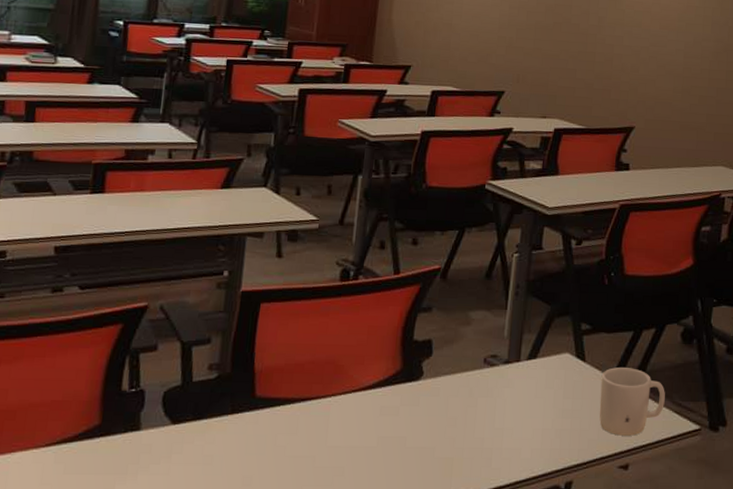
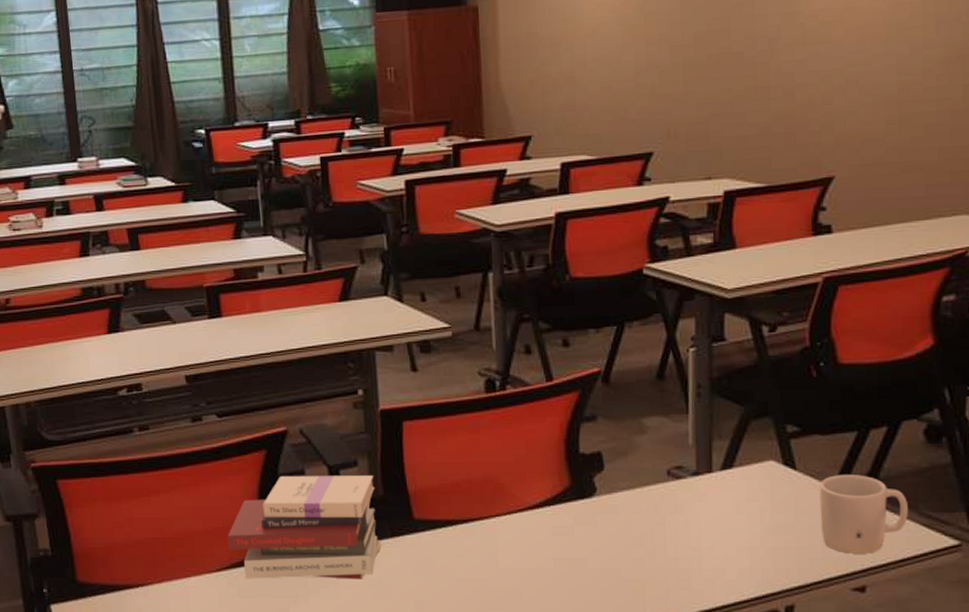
books: none [63,351,225,456] -> present [227,475,381,579]

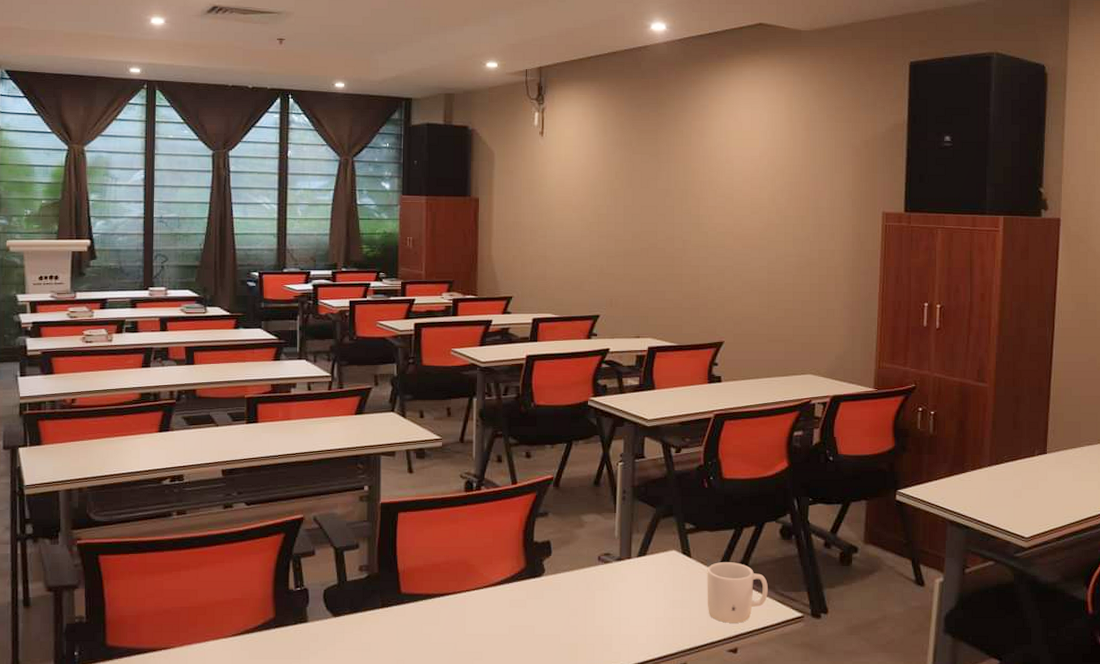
books: present [227,475,381,579] -> none [244,556,373,643]

